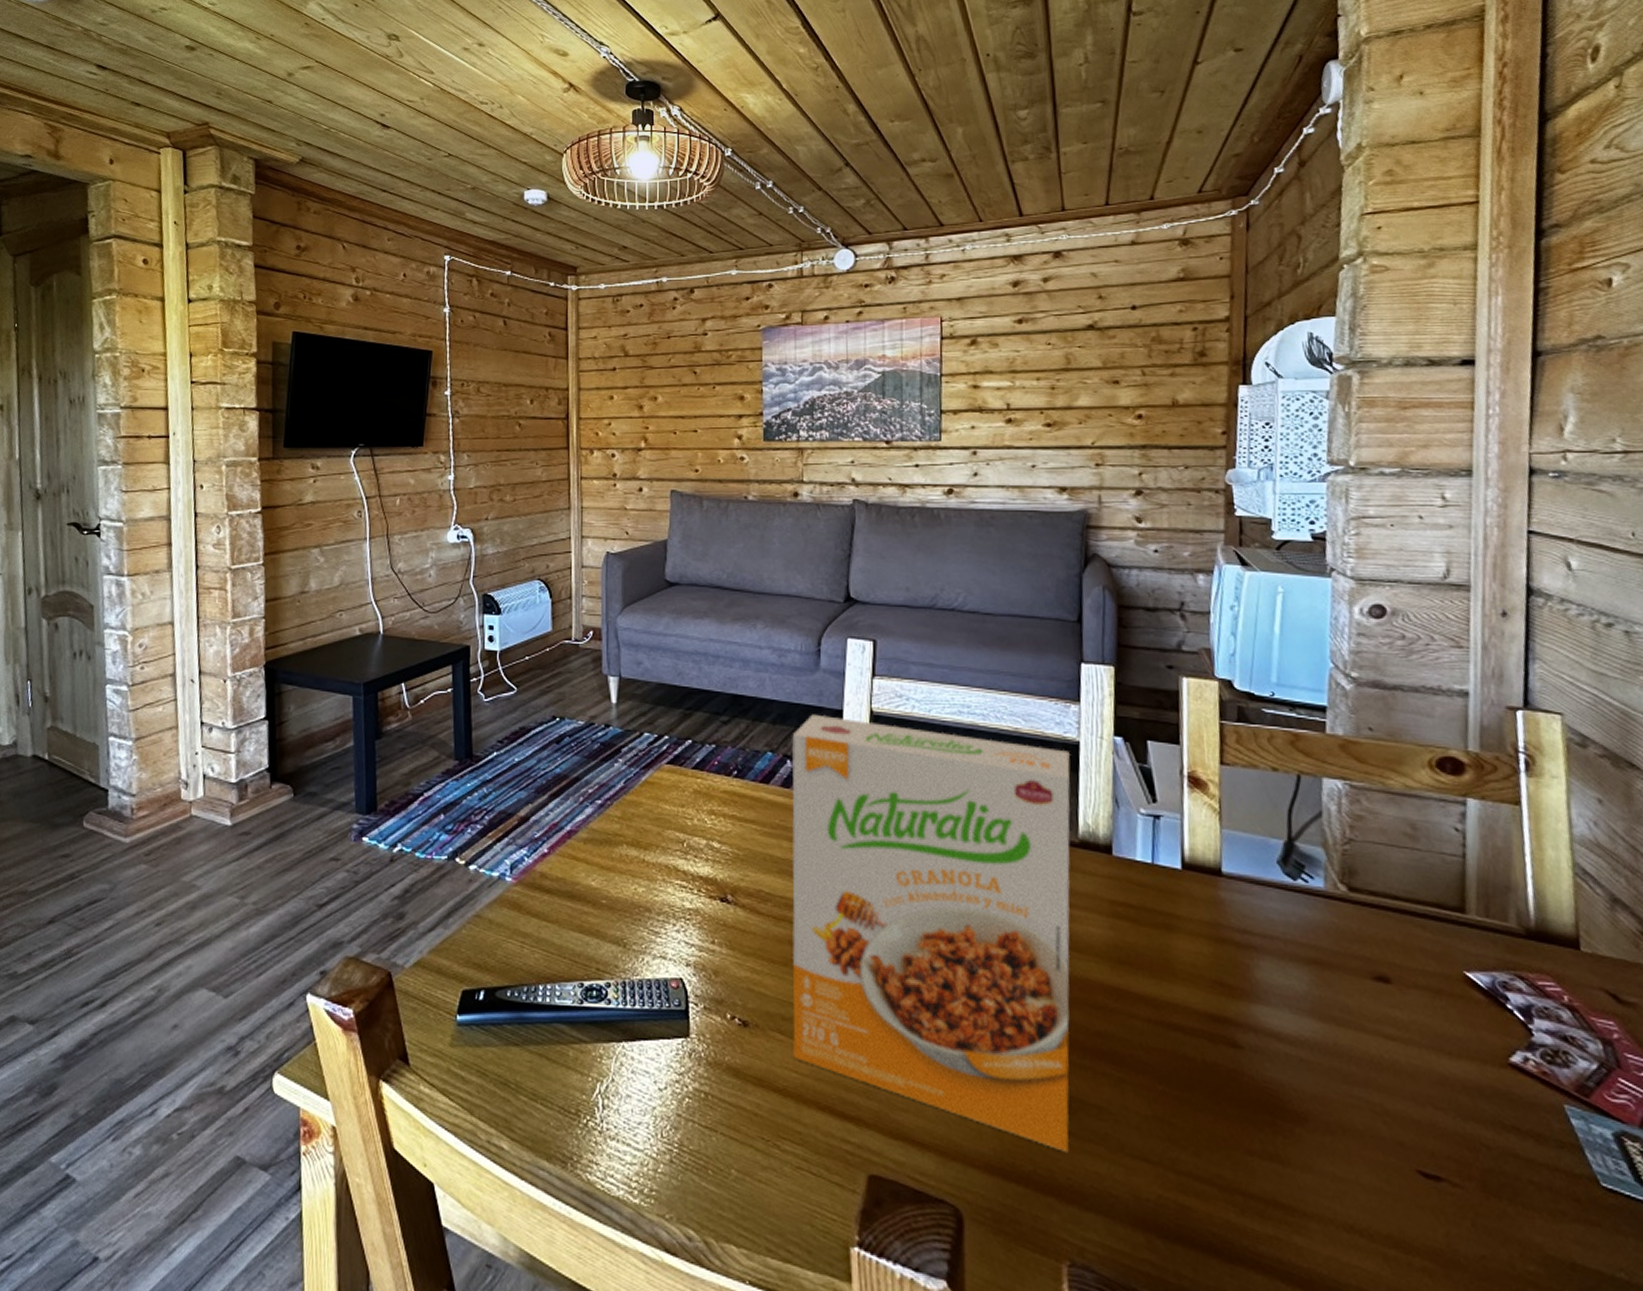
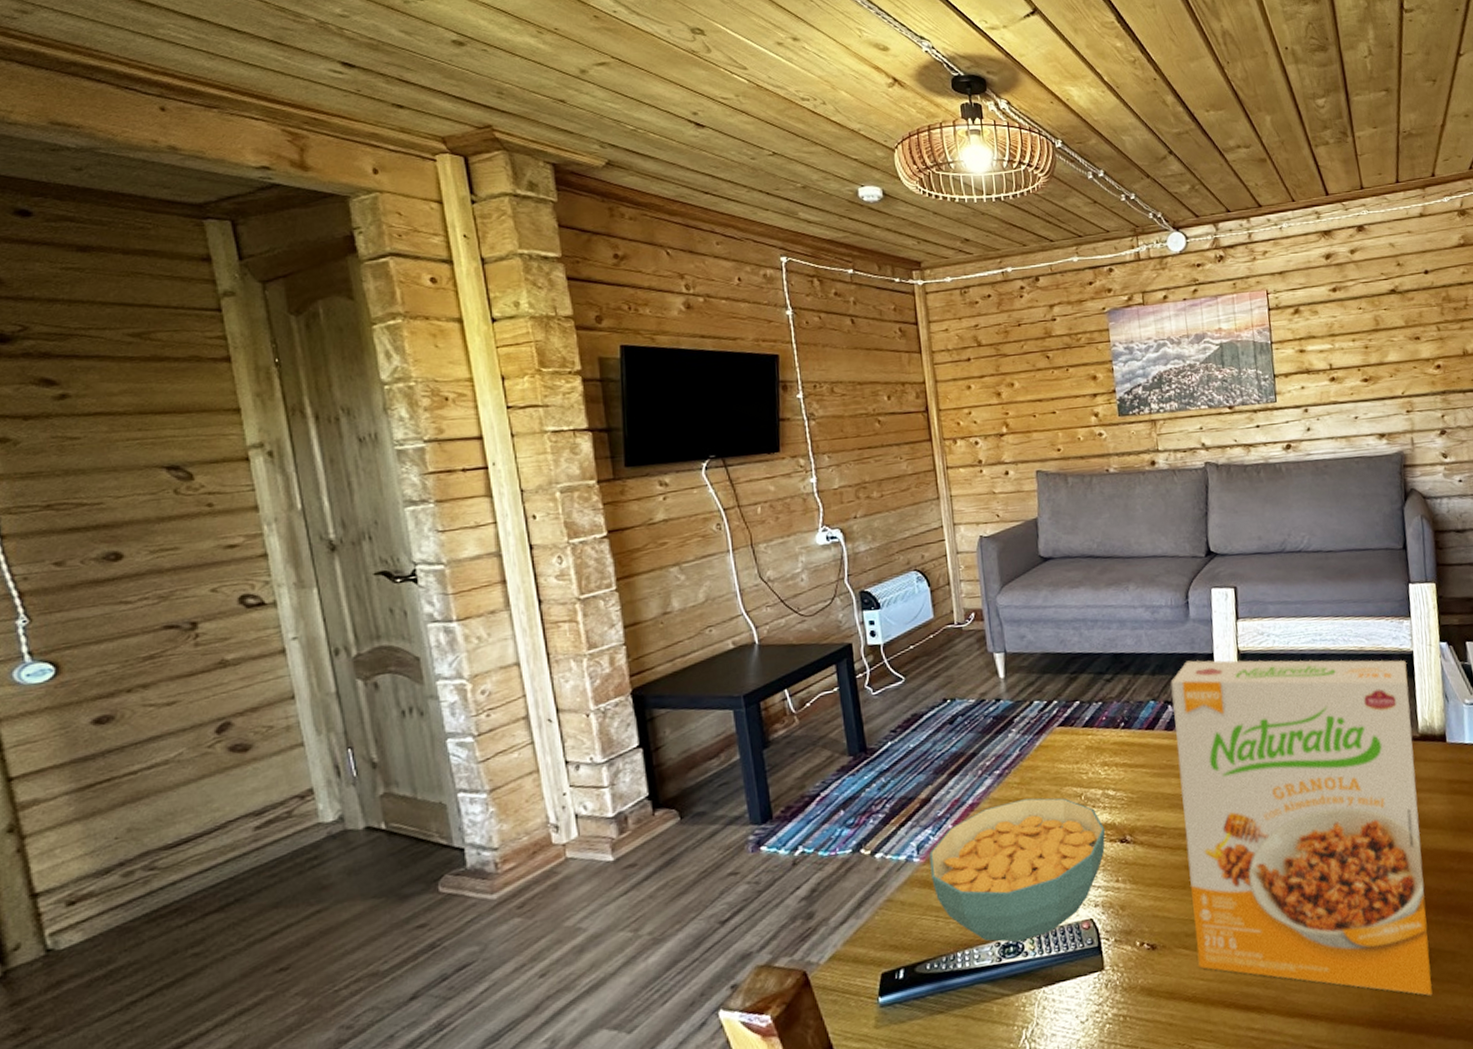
cereal bowl: none [521,835,706,987] -> present [929,797,1106,942]

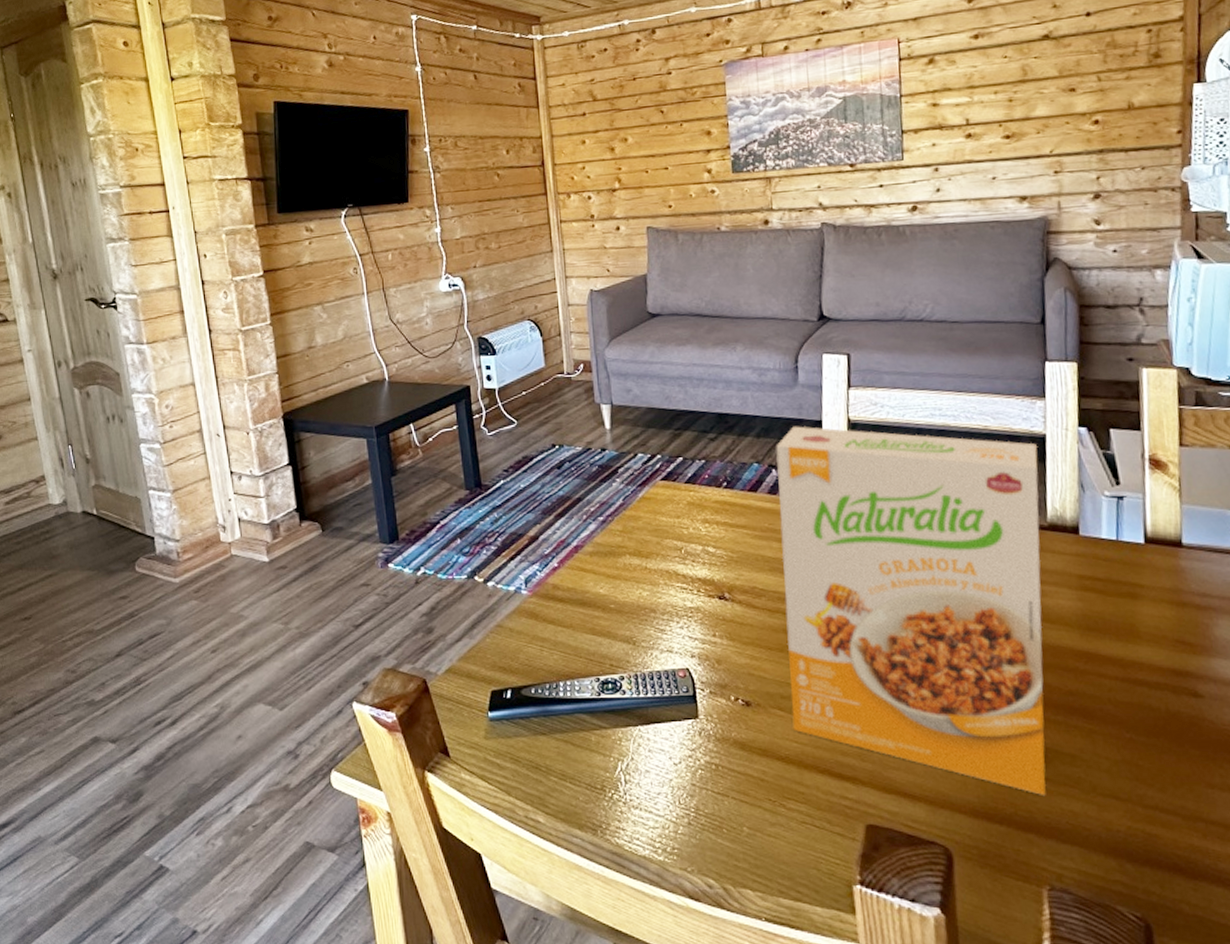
cereal bowl: present [929,797,1106,942] -> none [536,547,704,680]

